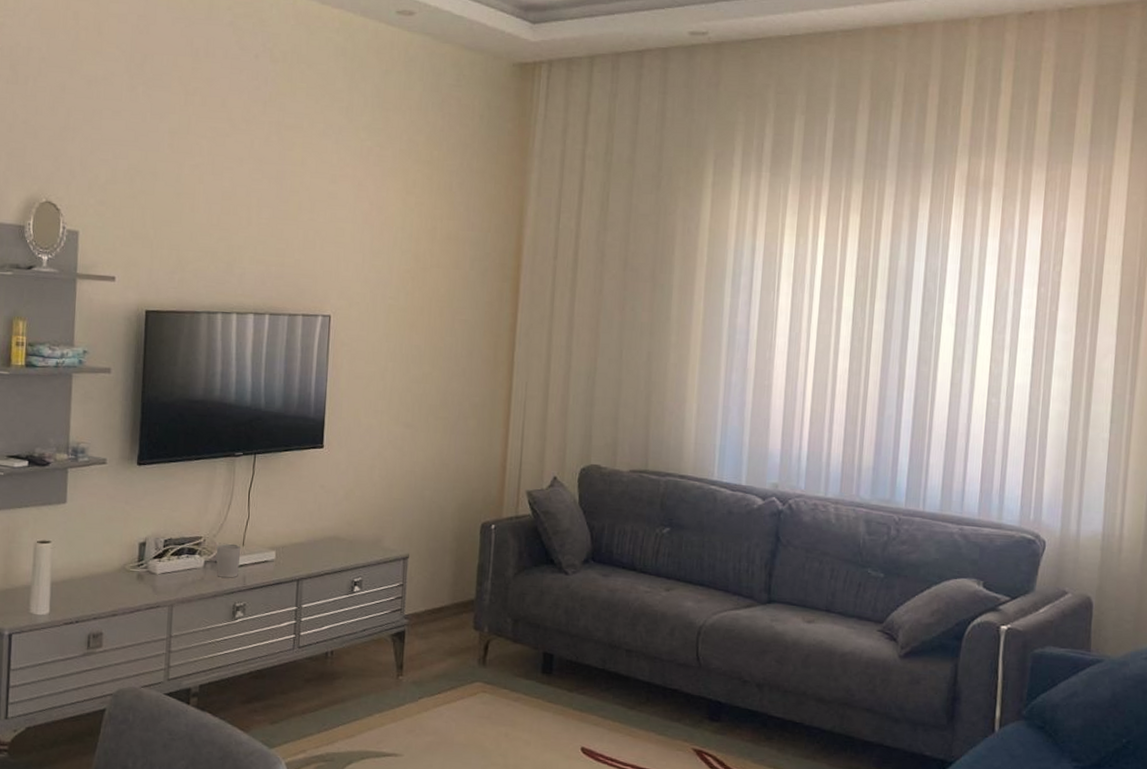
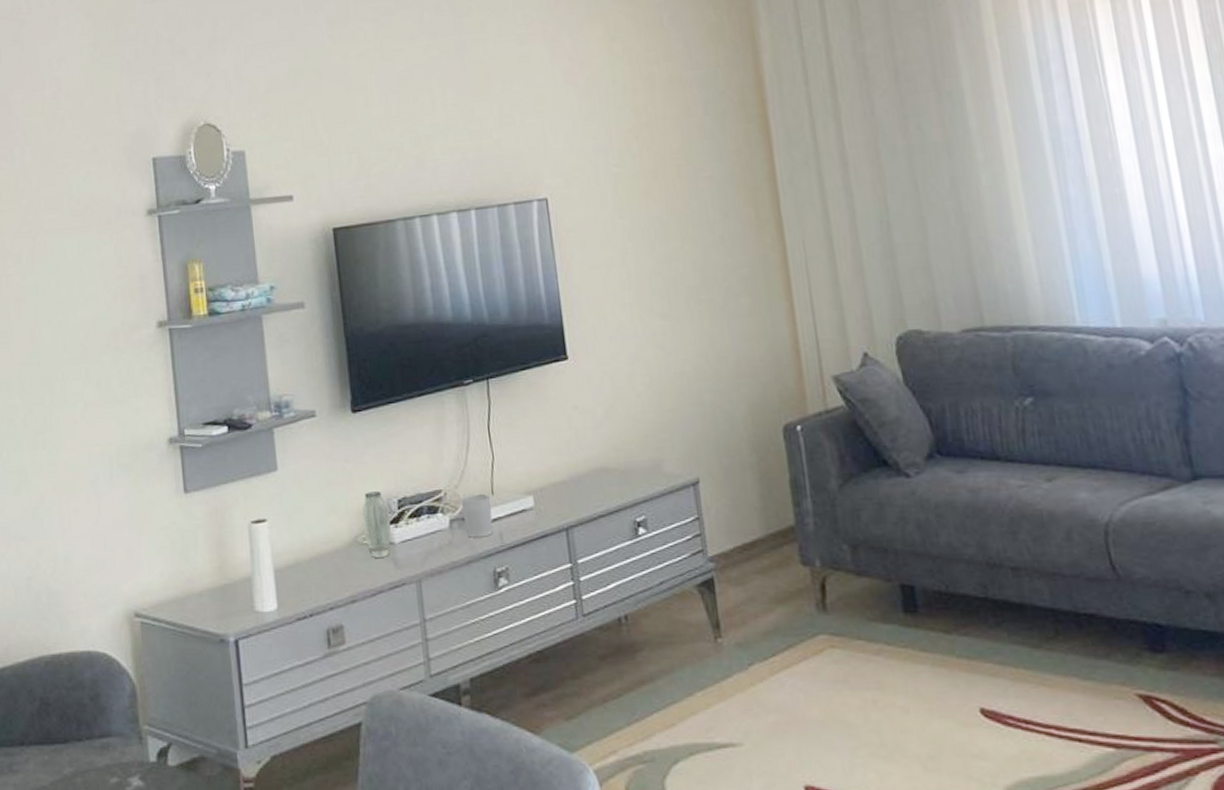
vase: none [131,530,156,584] -> present [362,491,392,558]

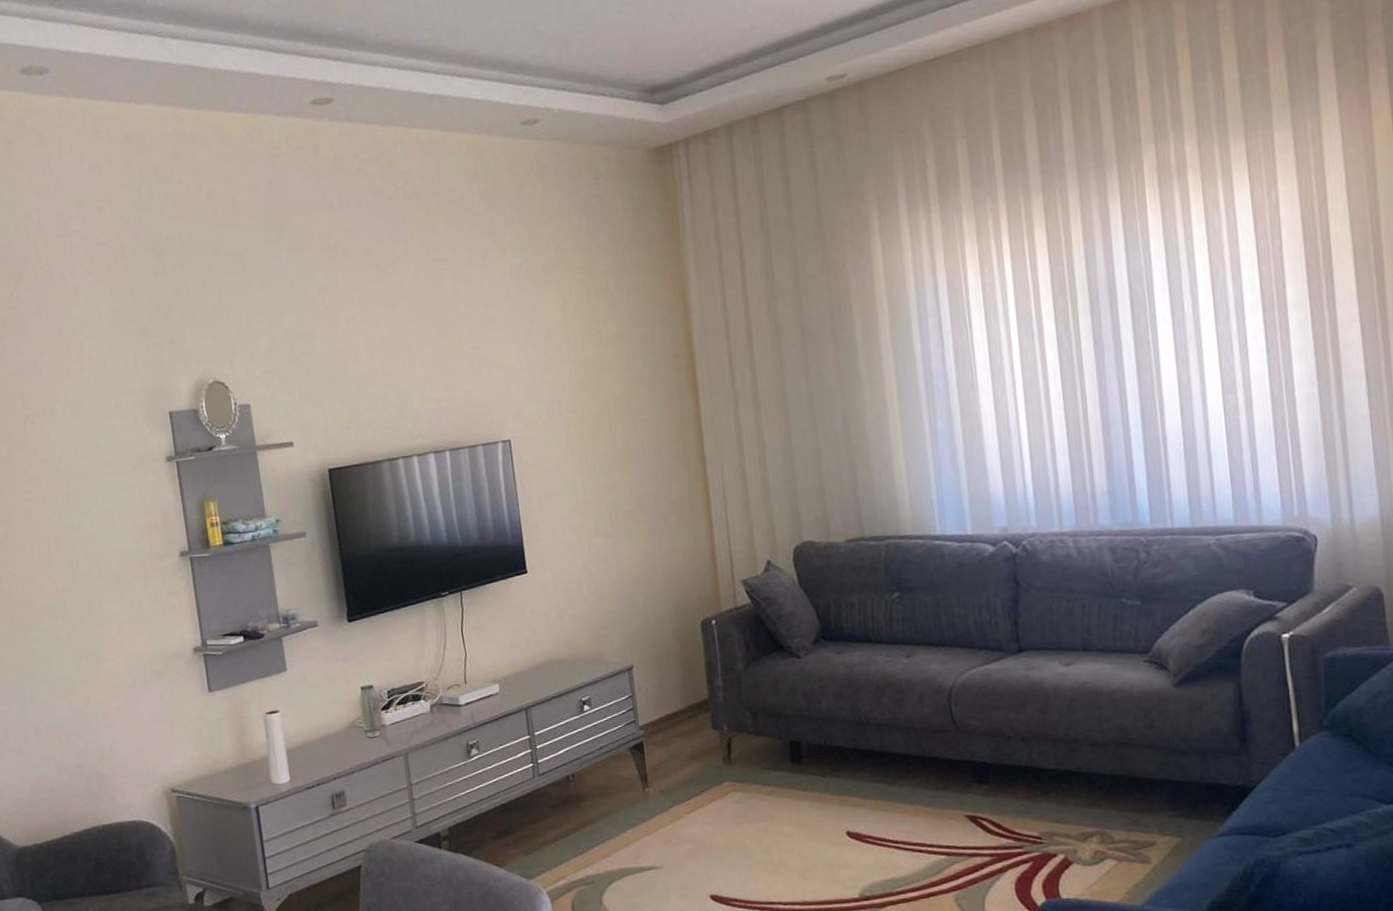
candle holder: present [460,494,493,538] -> none [439,684,466,719]

